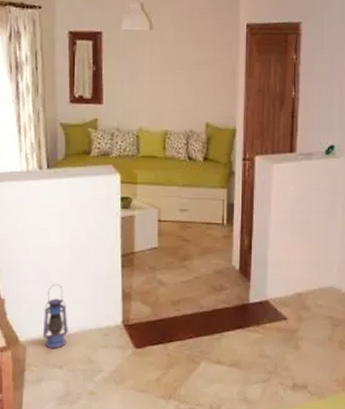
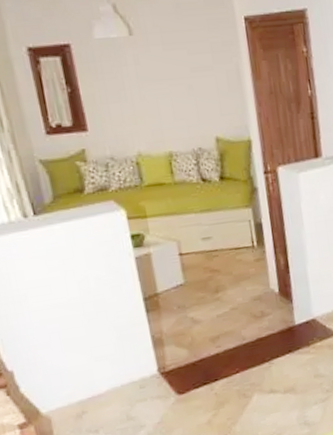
lantern: present [42,284,68,349] -> none [63,343,98,415]

